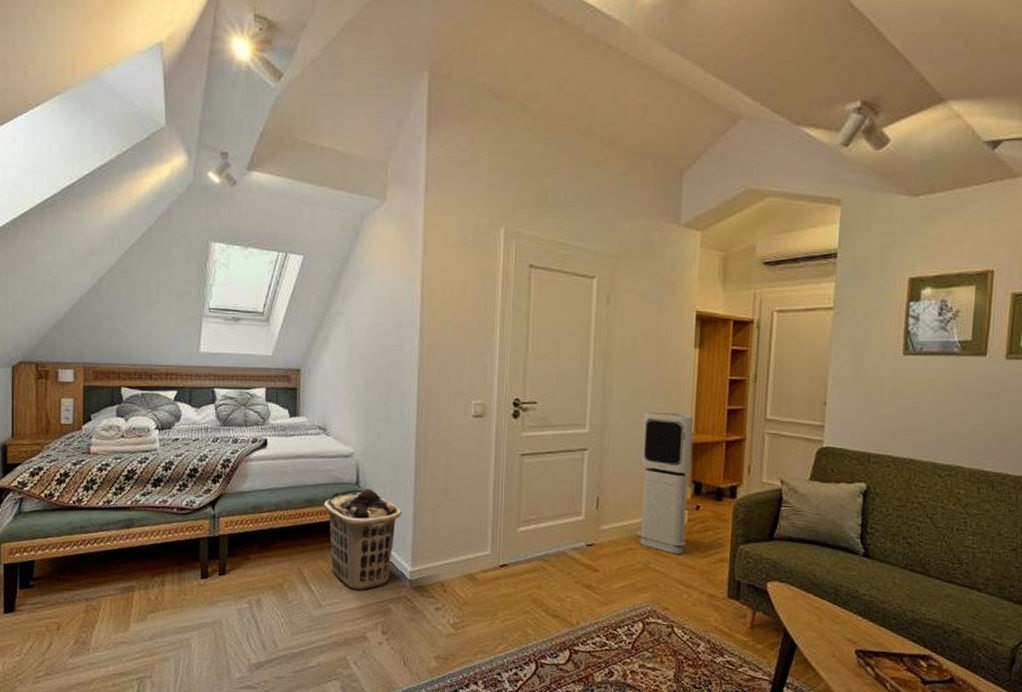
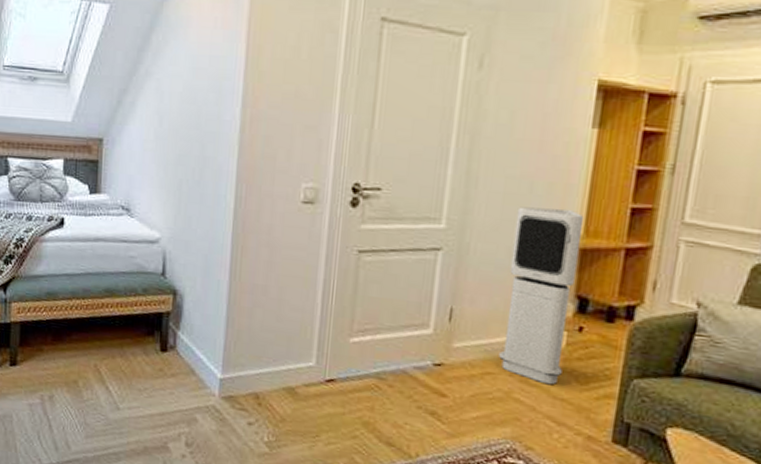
clothes hamper: present [324,488,403,590] -> none [125,280,214,396]

